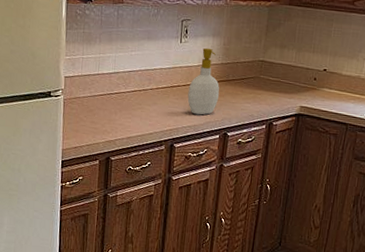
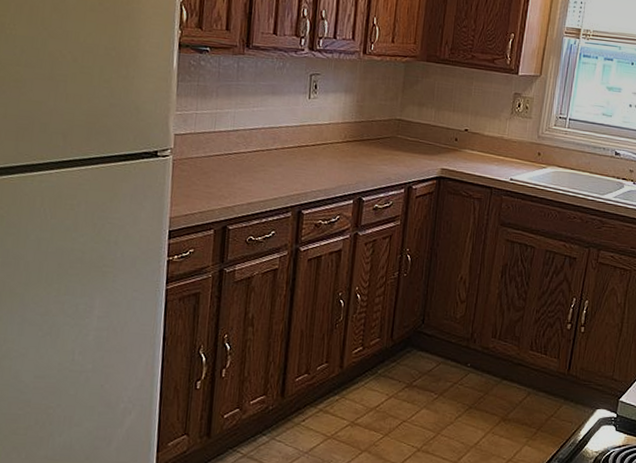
soap bottle: present [187,47,220,115] -> none [317,104,353,178]

